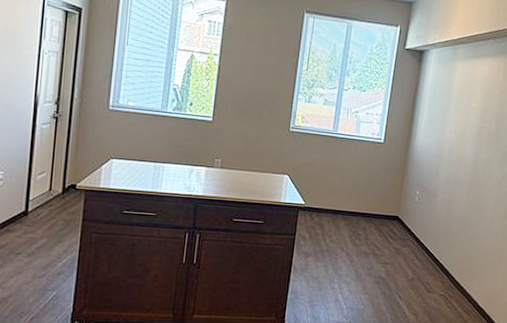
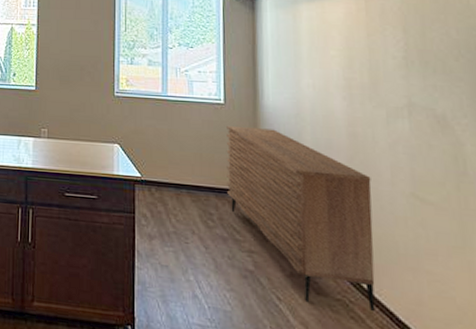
sideboard: none [374,161,481,302] -> present [226,125,375,312]

